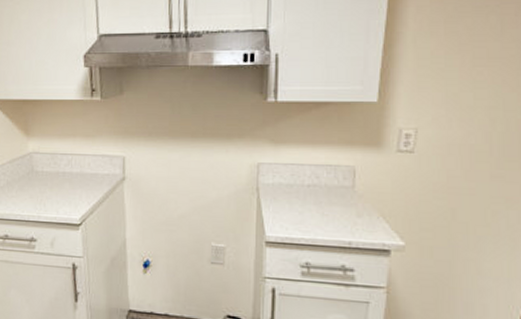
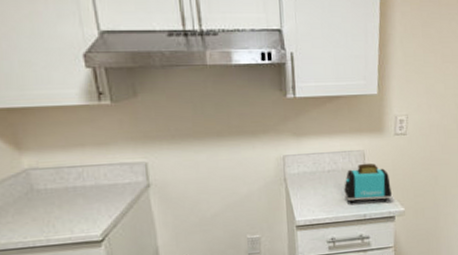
toaster: none [326,181,388,230] -> present [344,163,392,203]

